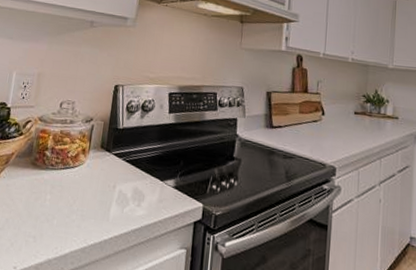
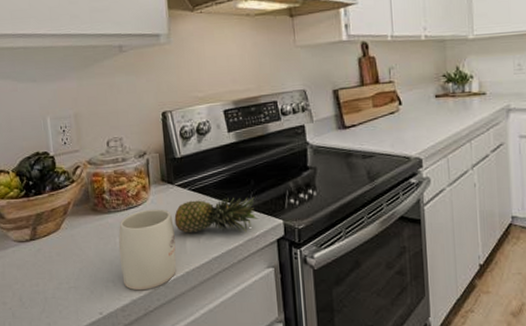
mug: none [43,172,103,252] -> present [118,208,177,291]
fruit: none [104,170,181,210] -> present [174,196,258,234]

